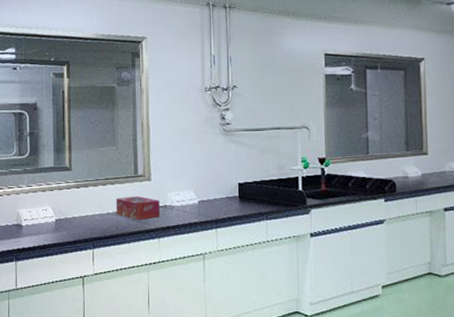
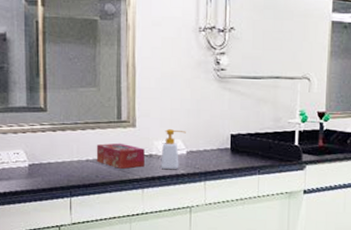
soap bottle: none [174,181,197,219] -> present [160,129,186,170]

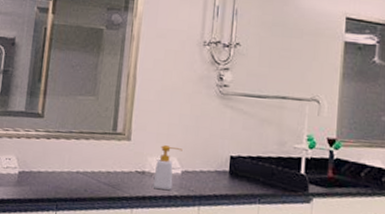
tissue box: present [96,142,145,169] -> none [86,155,138,185]

